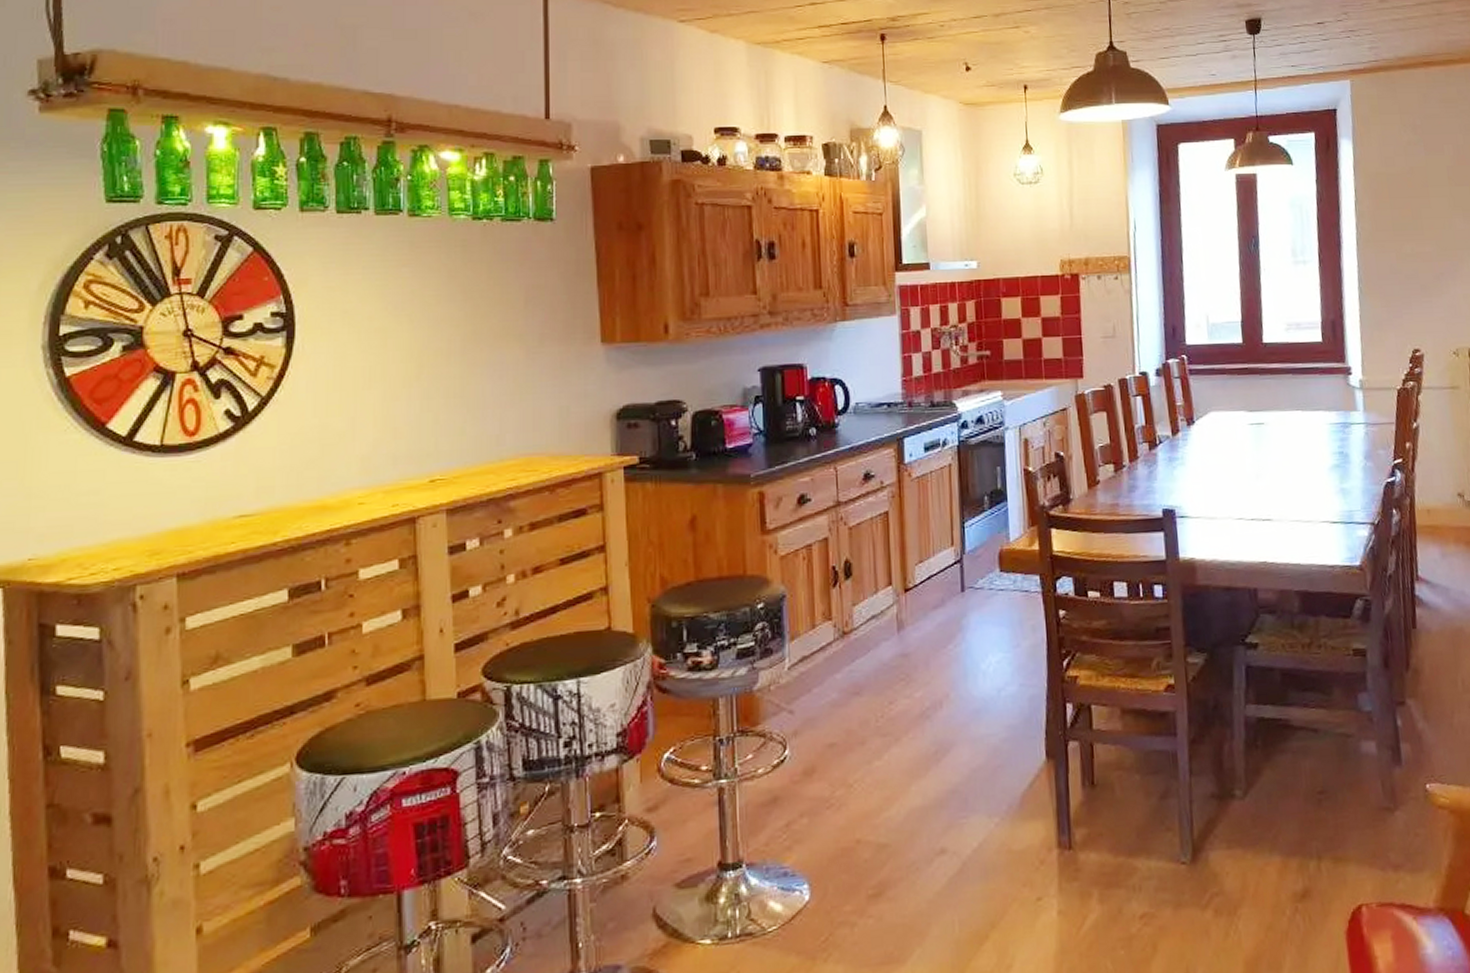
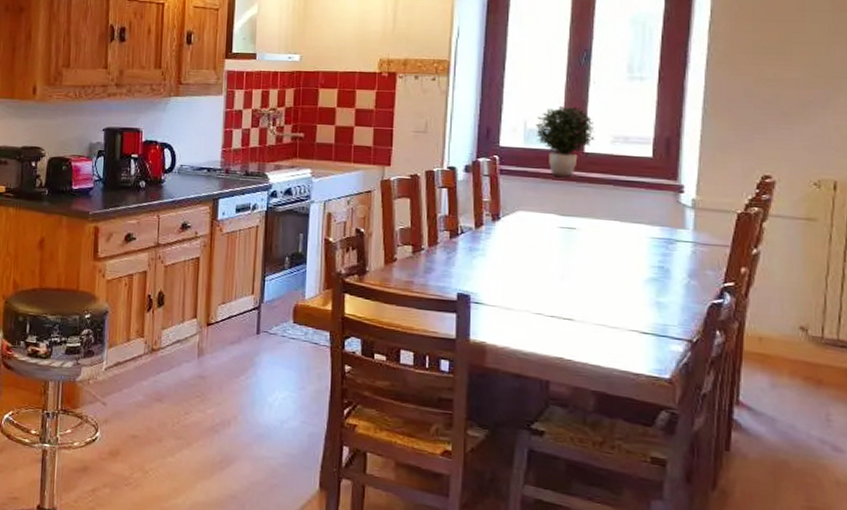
potted plant: none [1217,295,1271,371] -> present [536,105,595,177]

